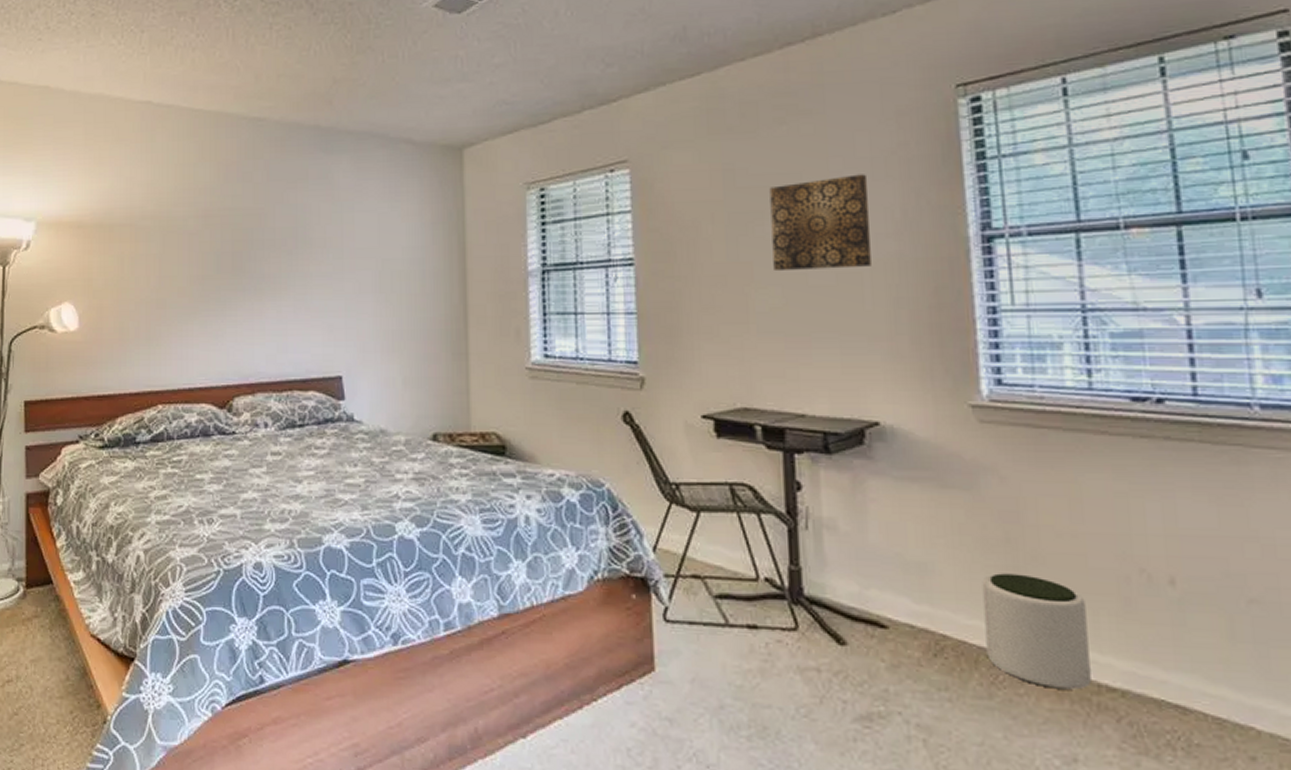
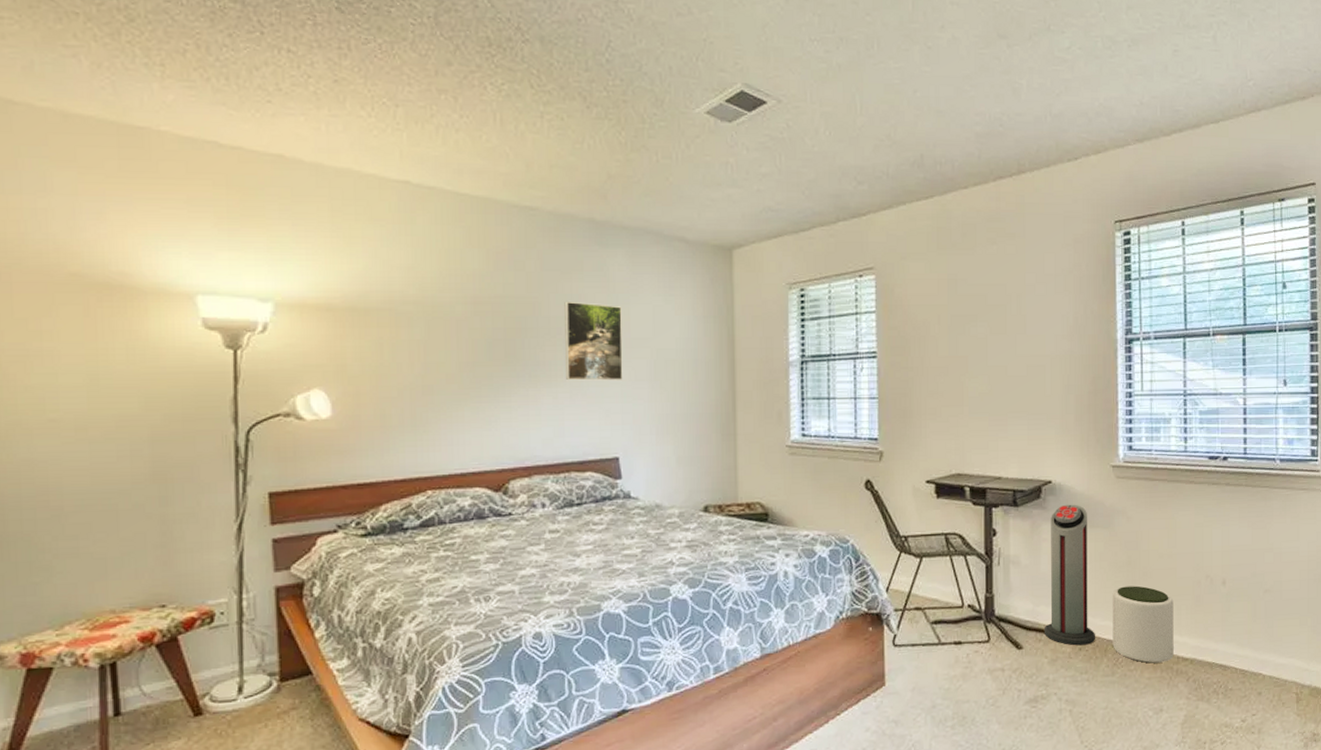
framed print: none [289,211,347,294] -> present [564,301,623,381]
wall art: present [769,174,871,272] -> none [982,288,1052,364]
air purifier: none [878,454,958,651] -> present [1045,504,1095,646]

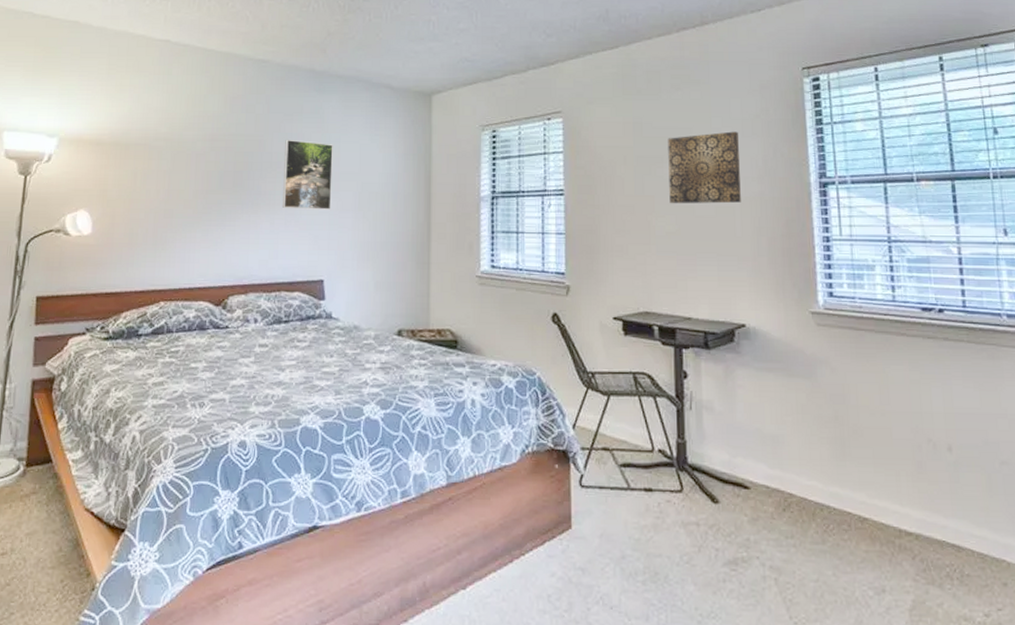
wall art: none [982,288,1052,364] -> present [668,131,741,204]
air purifier: present [1045,504,1095,646] -> none [743,350,801,506]
plant pot: present [1112,585,1174,664] -> none [818,444,895,535]

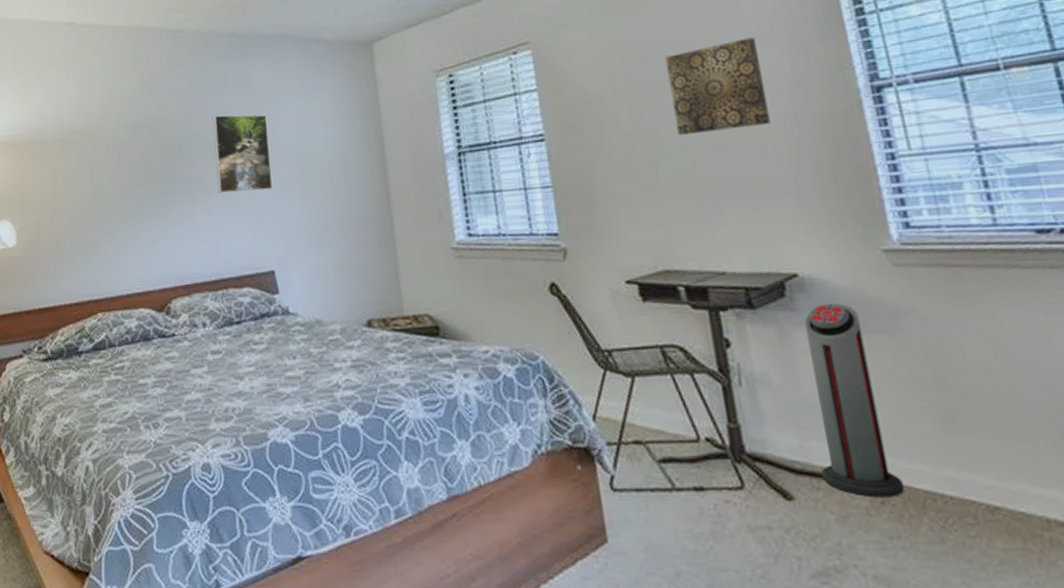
air purifier: none [743,350,801,506] -> present [804,303,904,498]

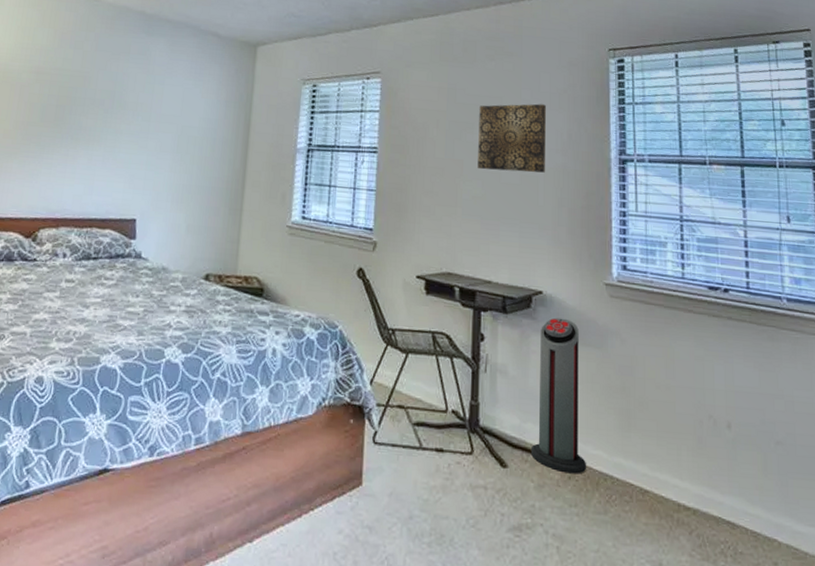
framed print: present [212,114,273,193] -> none [102,77,157,150]

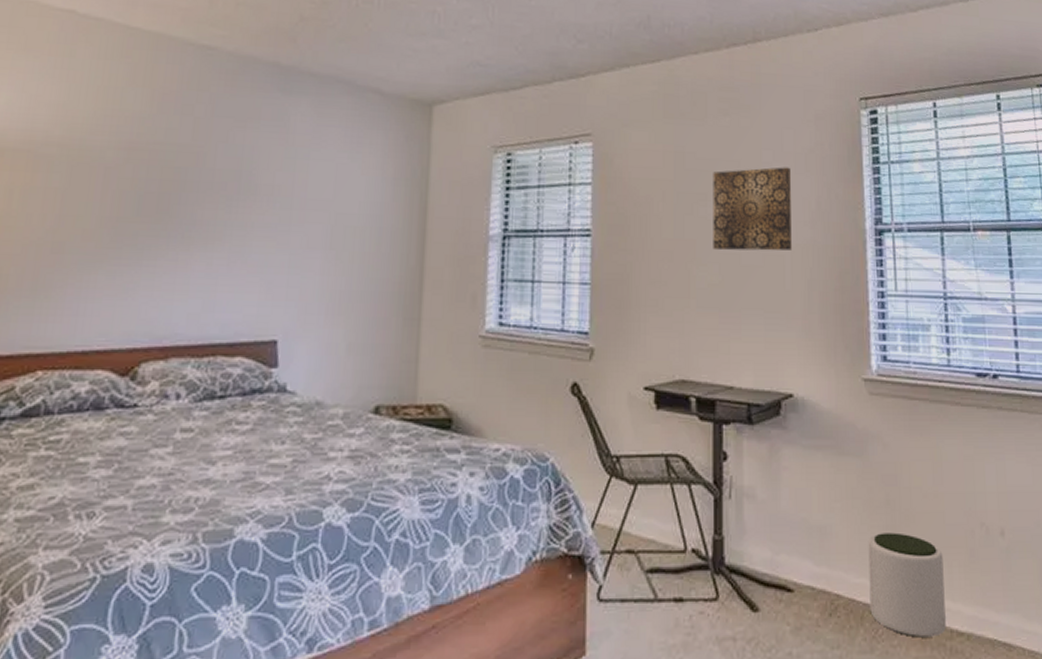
air purifier: present [531,317,586,474] -> none [786,424,849,610]
plant pot: none [605,414,674,508] -> present [868,532,946,638]

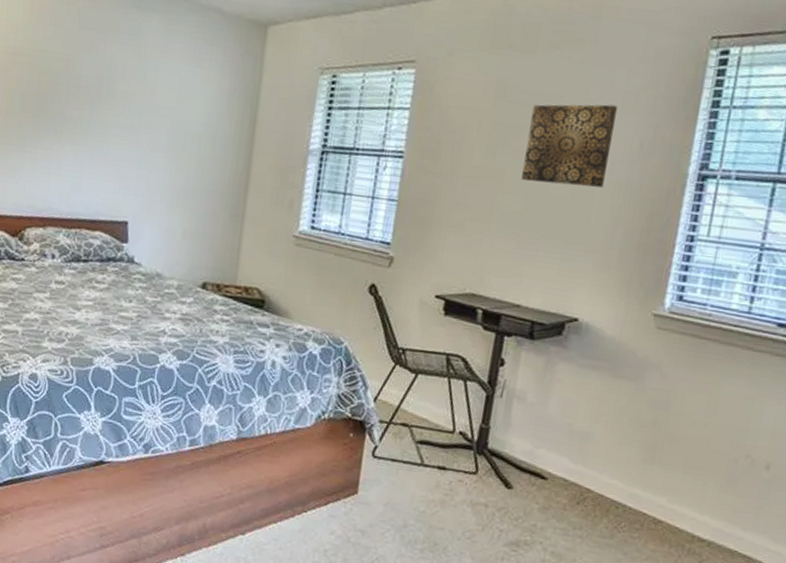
plant pot: present [868,532,946,638] -> none [616,447,700,538]

